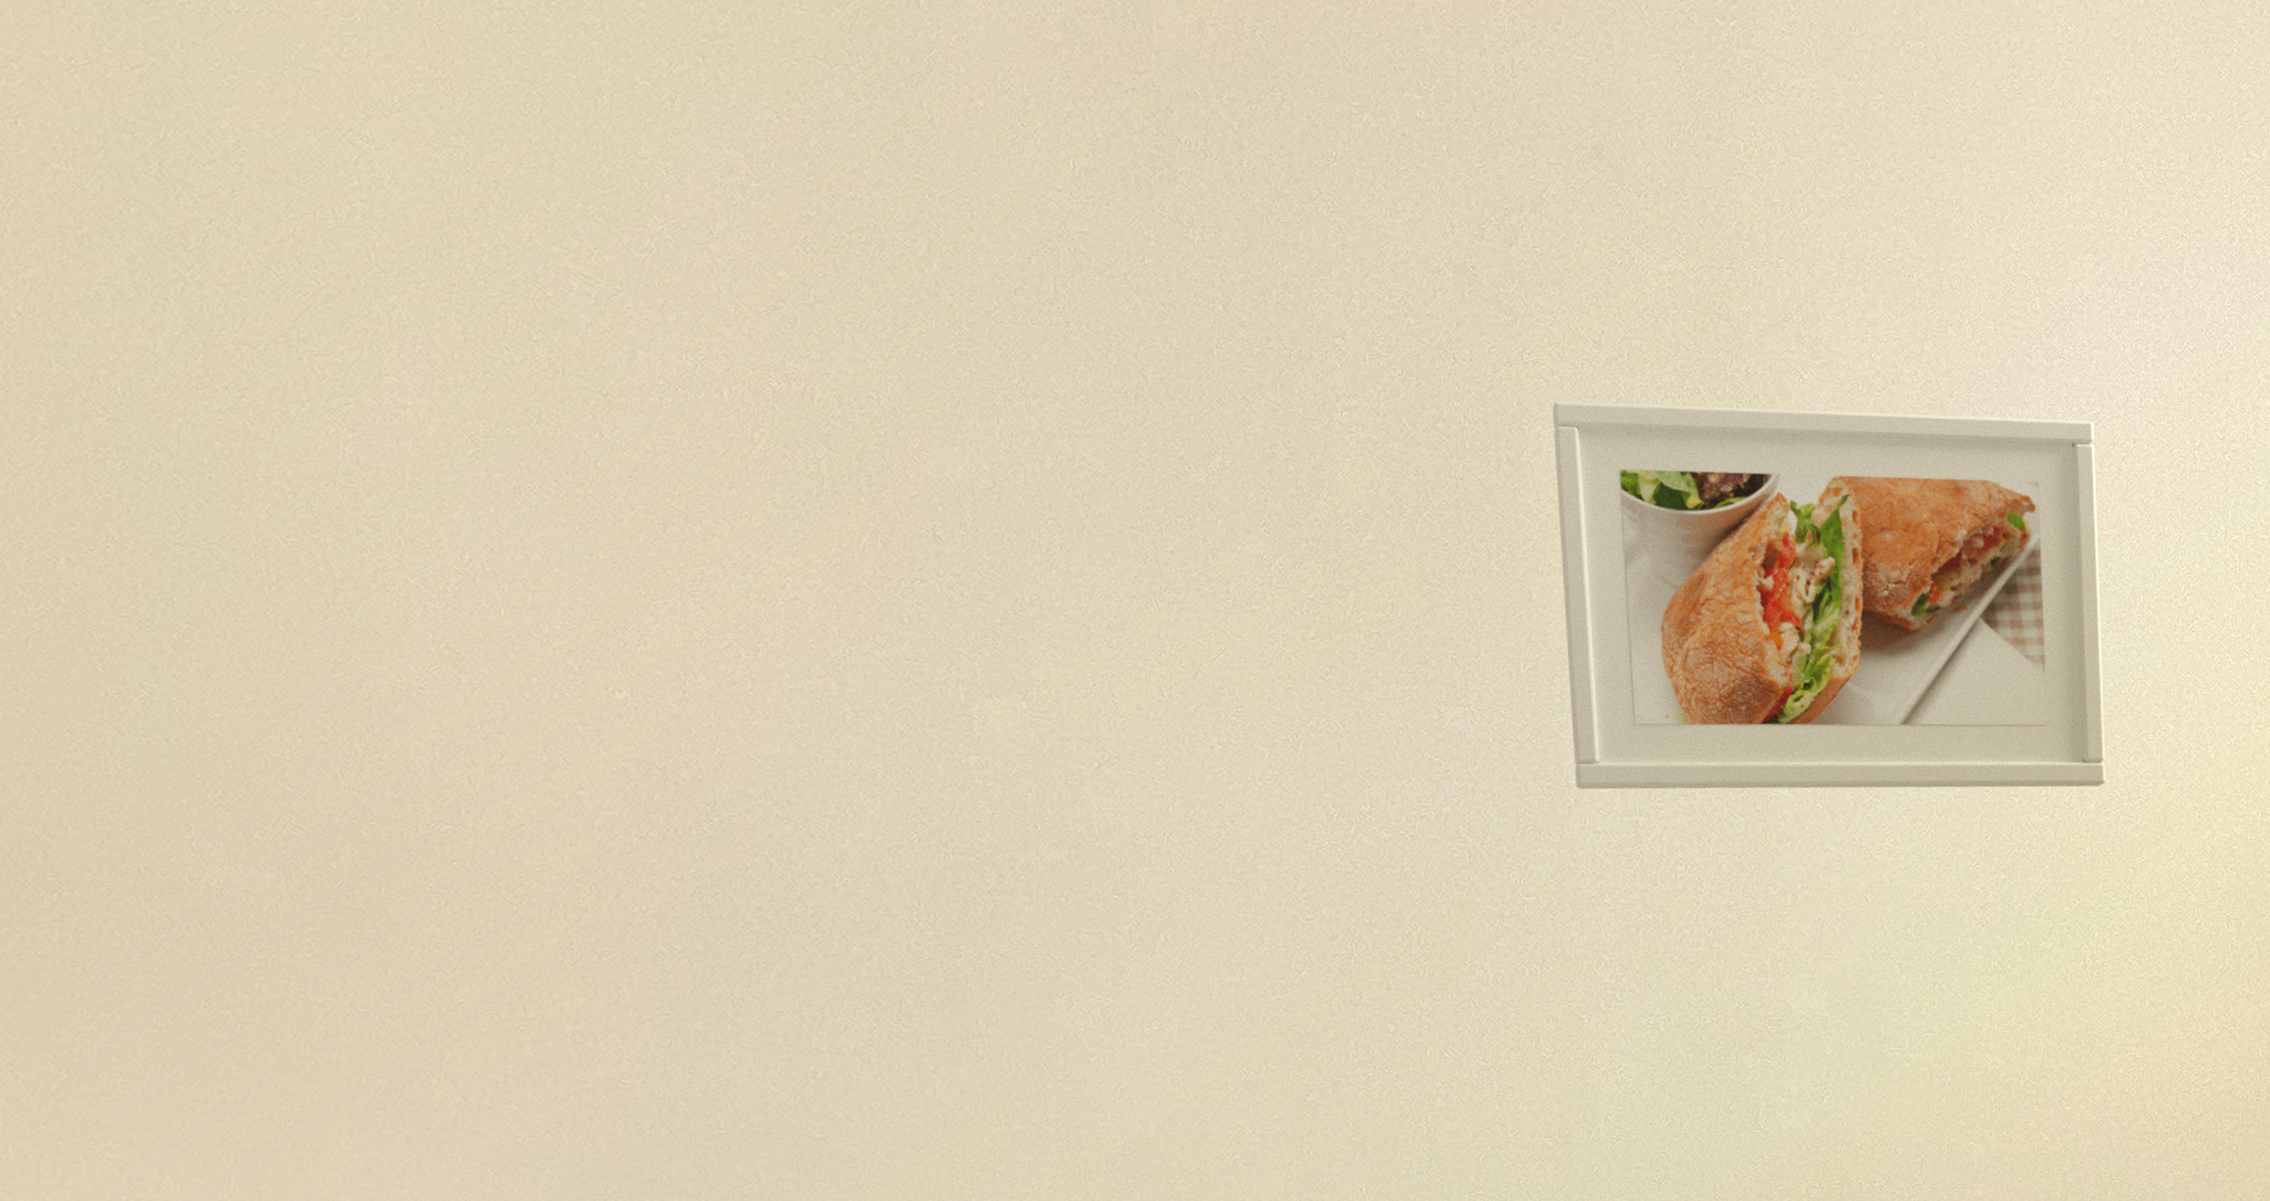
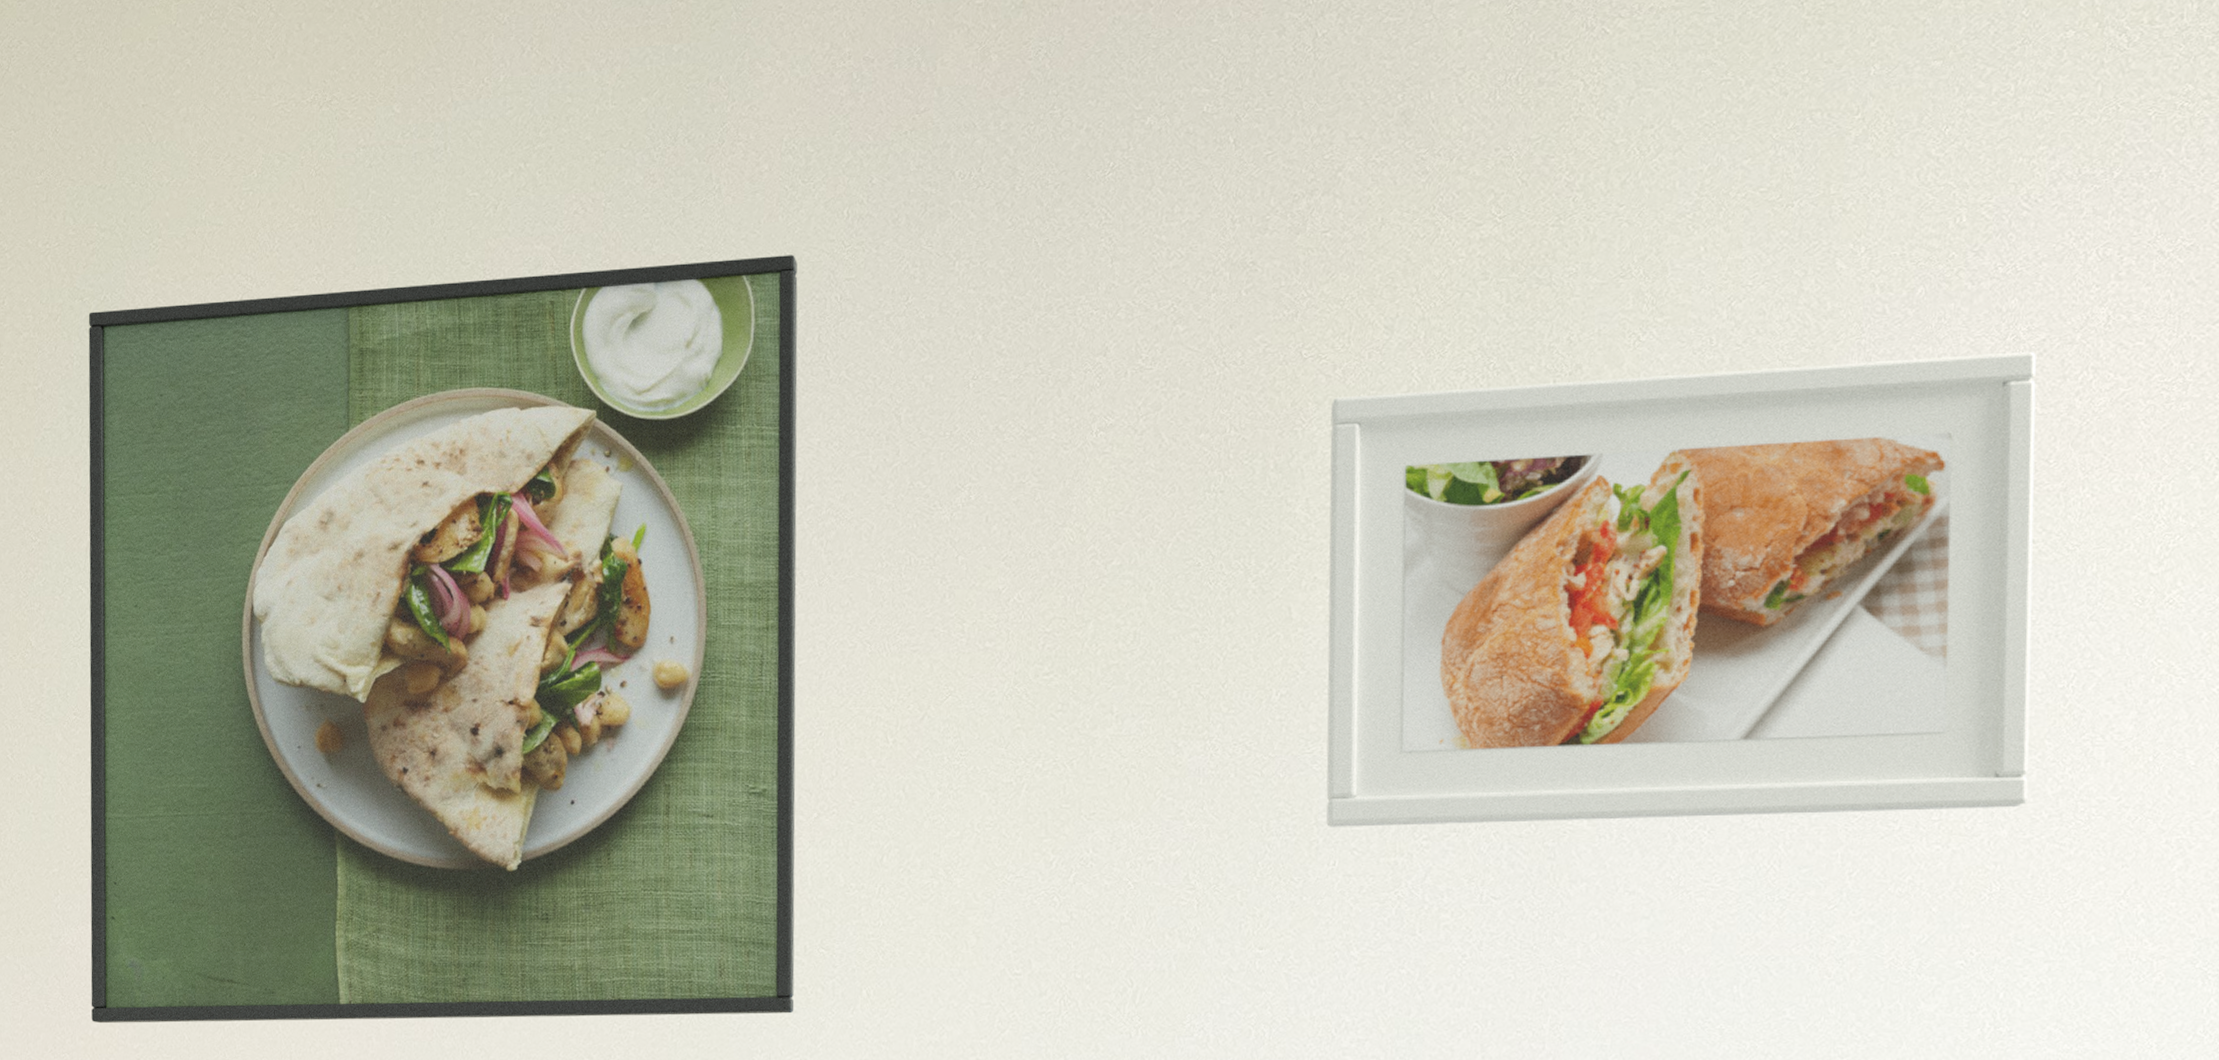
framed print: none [144,150,1092,976] -> present [88,255,798,1024]

